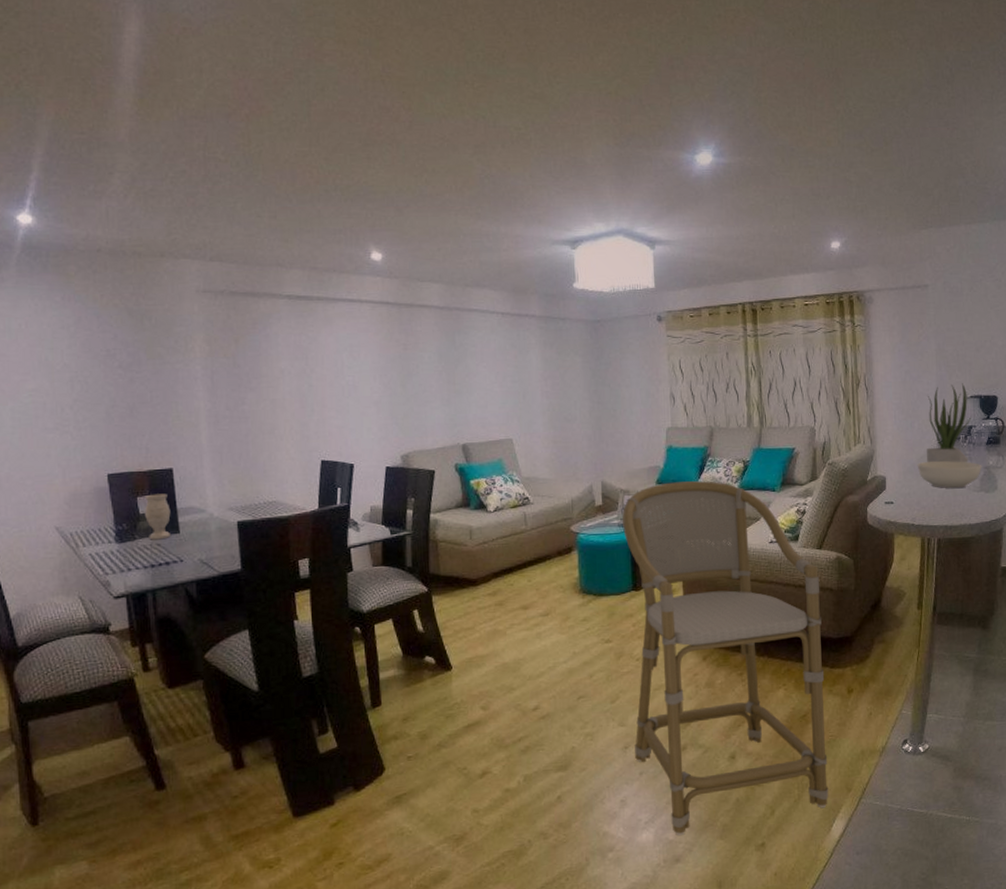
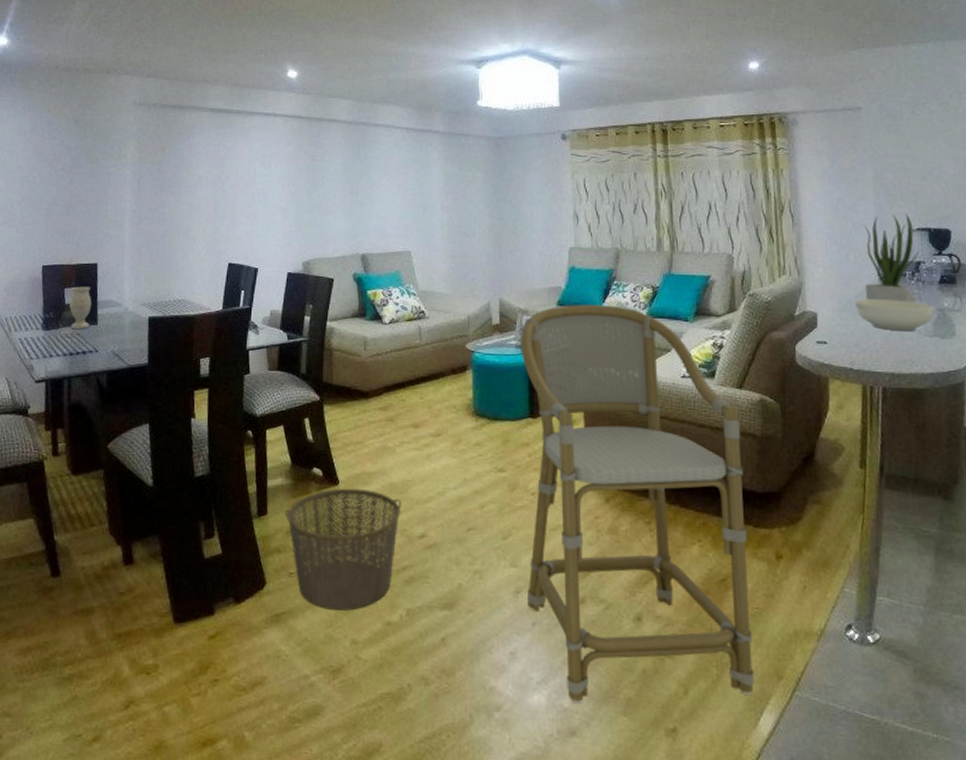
basket: none [399,671,515,786] -> present [284,488,402,611]

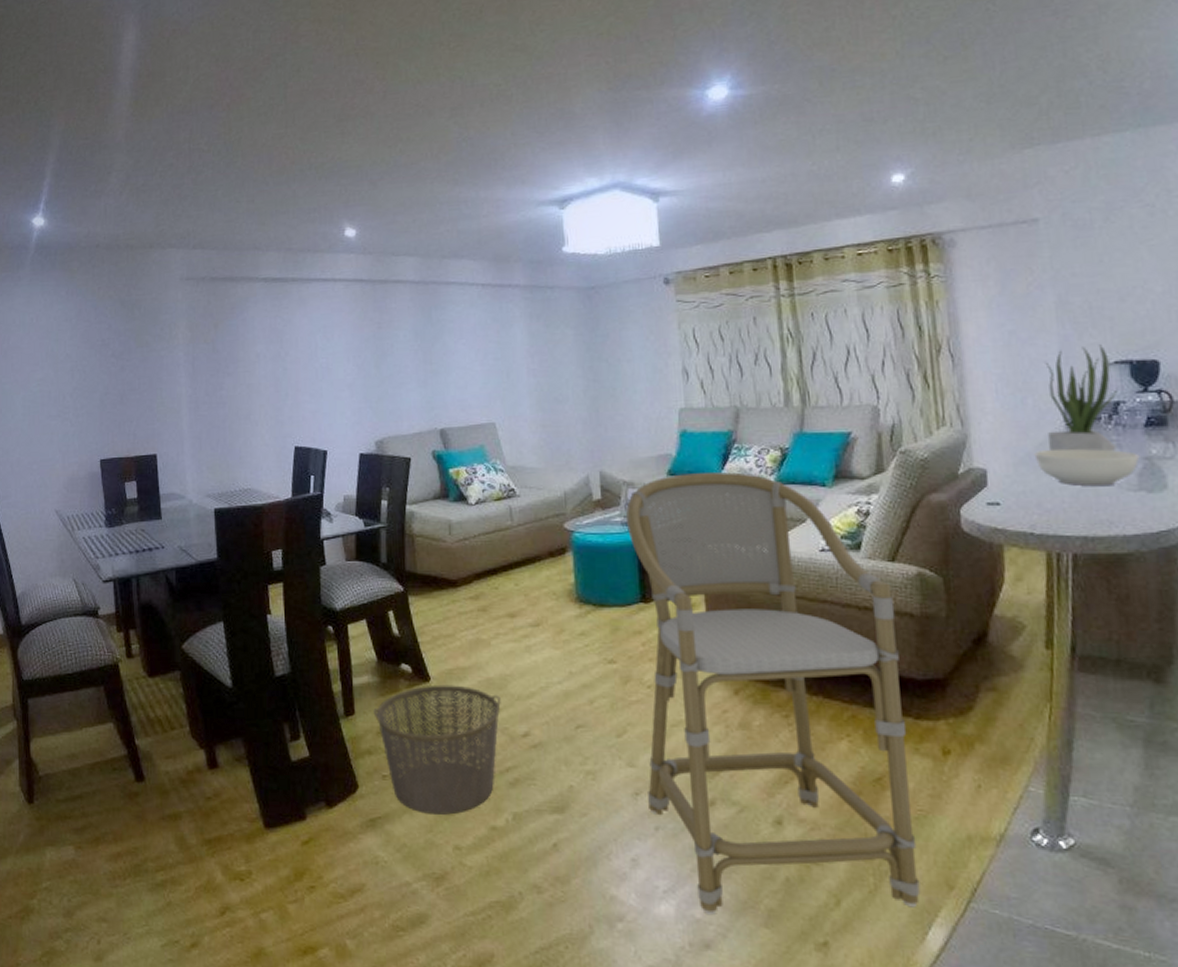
vase: present [69,286,92,330] -> none [131,479,154,526]

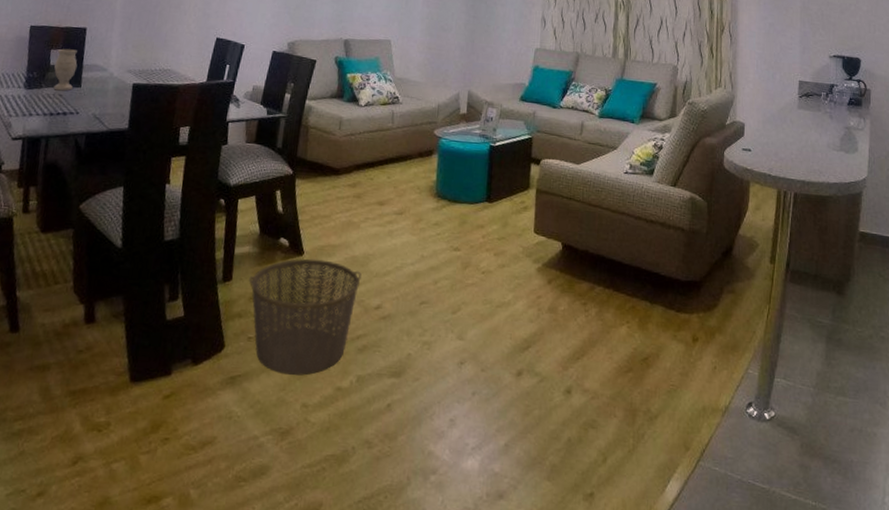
vase: none [131,479,154,526] -> present [53,48,78,92]
bar stool: present [626,472,921,916] -> none [469,100,672,470]
bowl: present [1034,448,1140,486] -> none [777,113,843,145]
potted plant: present [1045,344,1118,452] -> none [787,42,834,121]

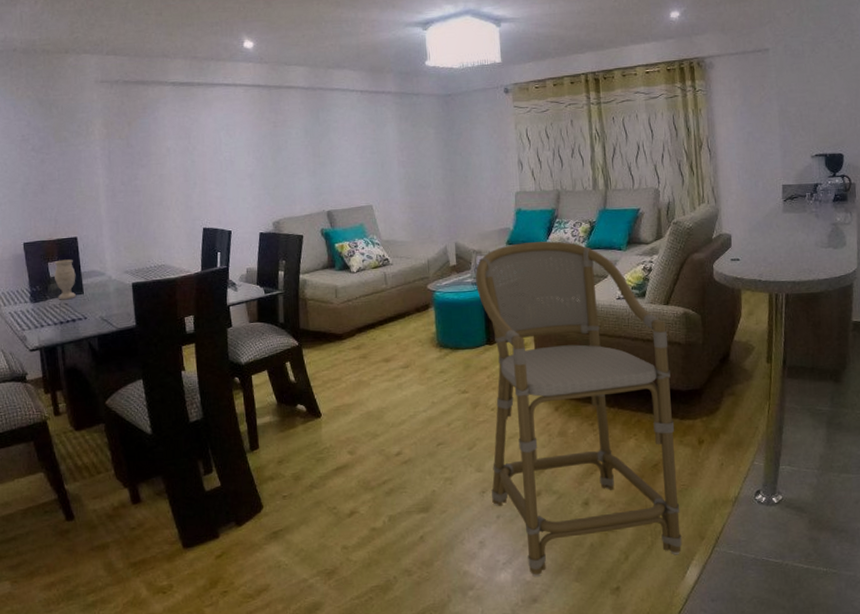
basket: present [249,258,362,375] -> none [274,418,379,523]
bar stool: none [469,100,672,470] -> present [475,241,682,578]

